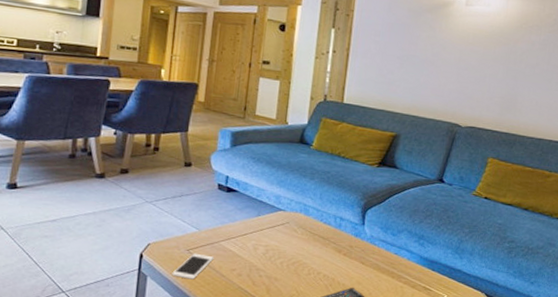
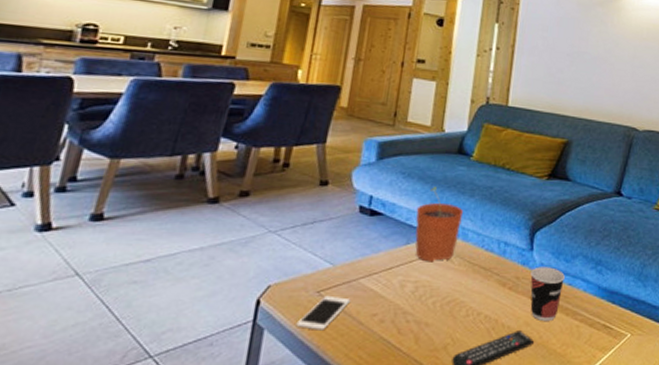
plant pot: none [265,170,306,231] -> present [415,187,464,262]
cup: none [362,238,392,282] -> present [530,266,565,322]

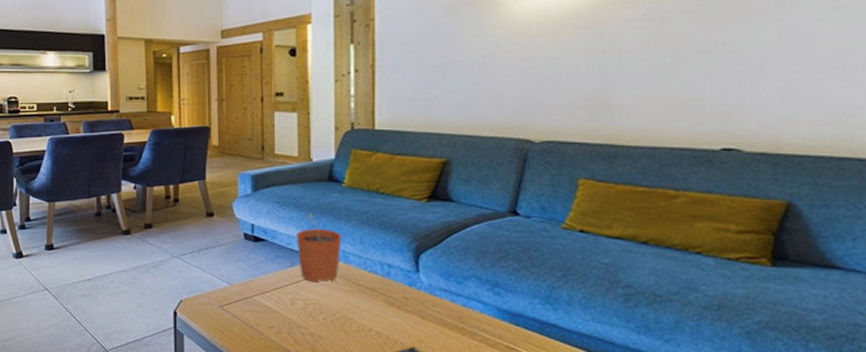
cell phone: present [296,295,351,331] -> none [208,309,250,338]
cup: present [530,266,565,322] -> none [419,288,457,341]

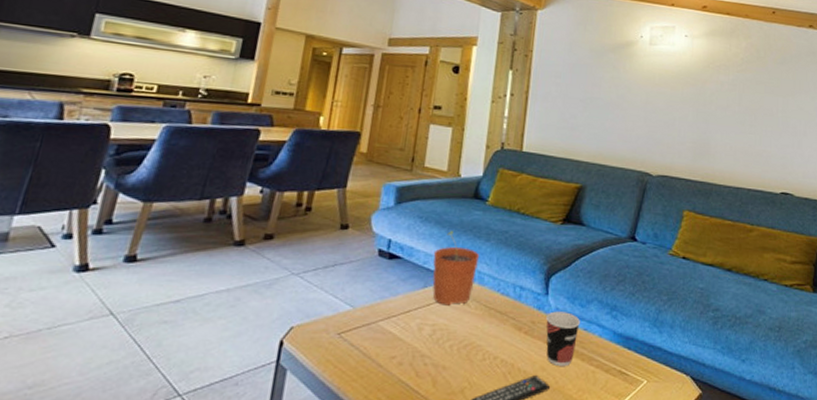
cup: none [419,288,457,341] -> present [546,311,580,367]

